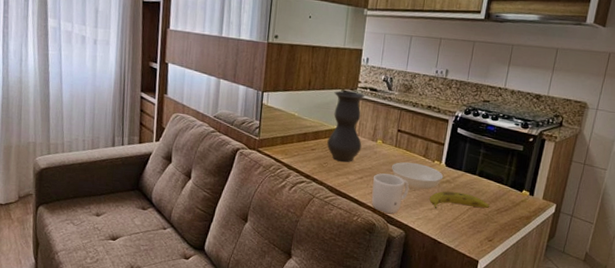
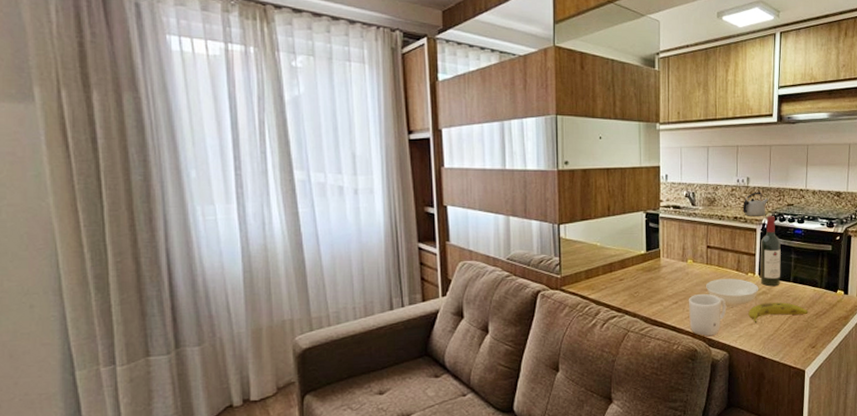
vase: present [327,90,364,162] -> none [635,212,672,288]
kettle: none [437,84,465,109] -> present [743,192,768,217]
wine bottle: none [445,109,472,177] -> present [760,216,781,287]

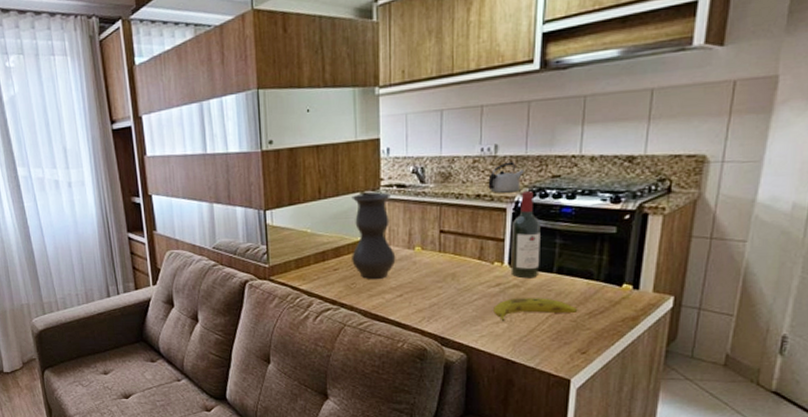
vase: none [635,212,672,288] -> present [352,192,396,279]
mug: present [688,294,727,336] -> none [415,286,465,334]
bowl: present [706,278,759,307] -> none [438,268,509,302]

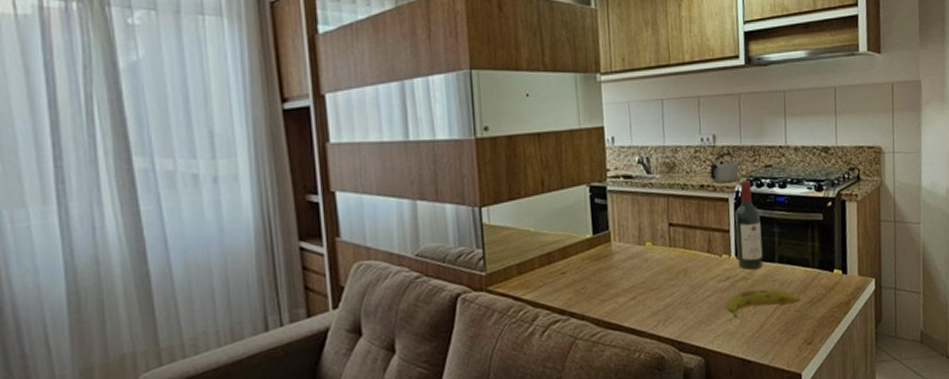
vase: present [352,192,396,279] -> none [577,184,627,282]

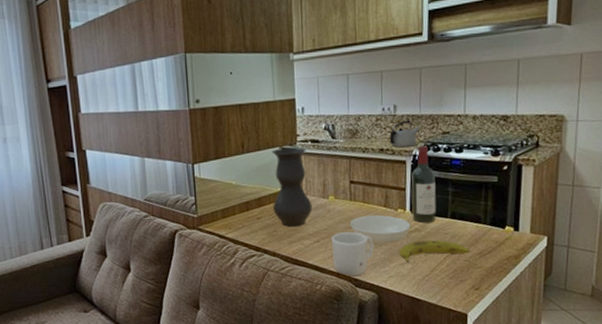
vase: none [577,184,627,282] -> present [272,147,313,227]
mug: none [649,284,699,339] -> present [331,232,374,276]
bowl: none [670,262,737,300] -> present [350,215,411,246]

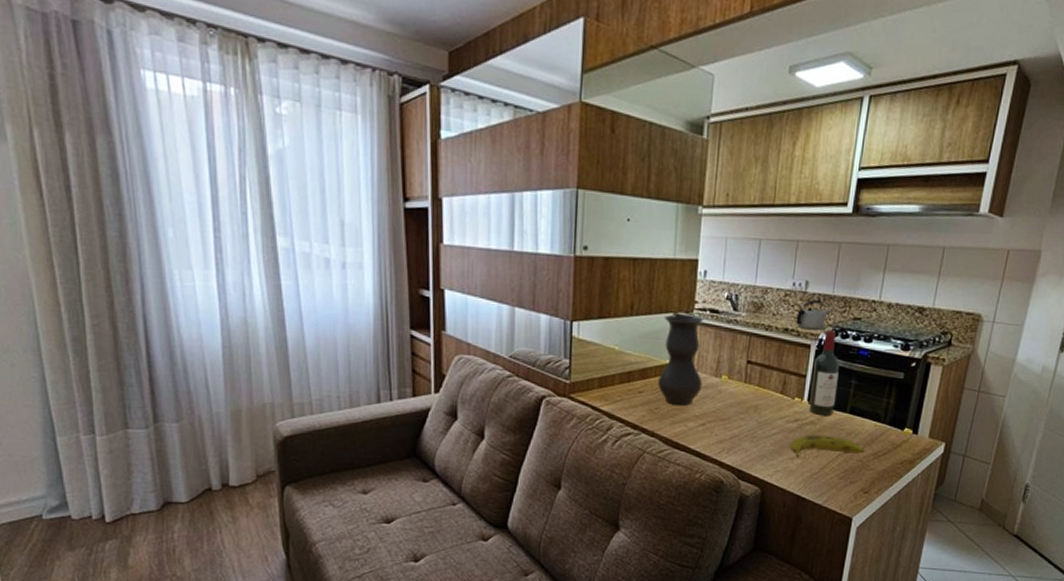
mug: present [331,232,374,276] -> none [717,417,764,467]
bowl: present [350,215,411,246] -> none [741,401,807,437]

